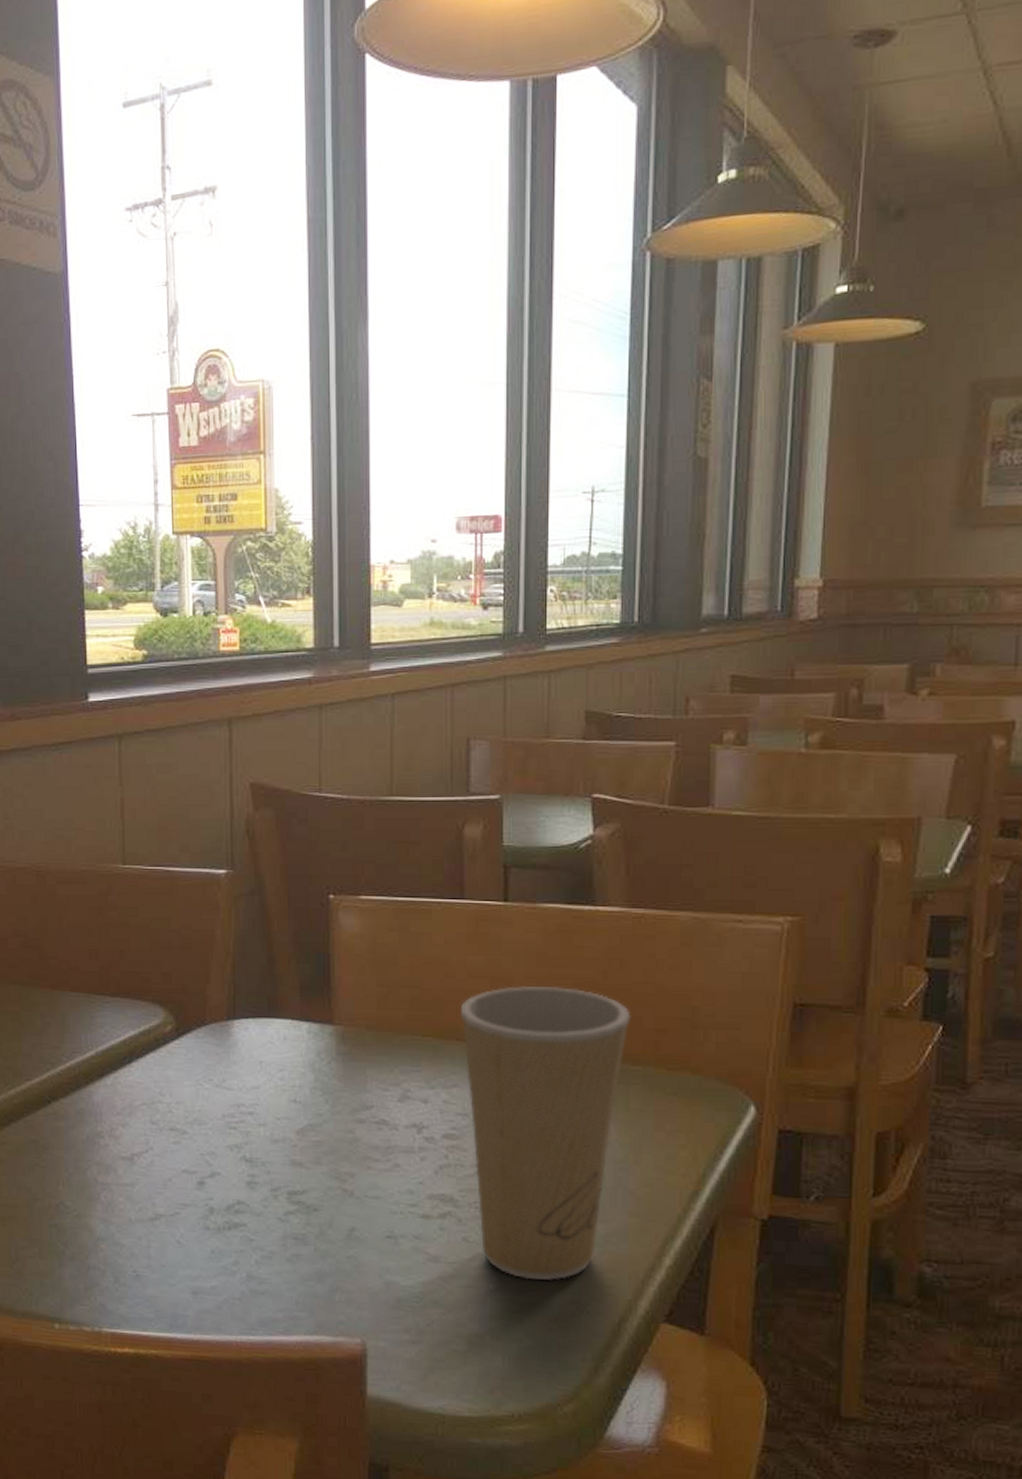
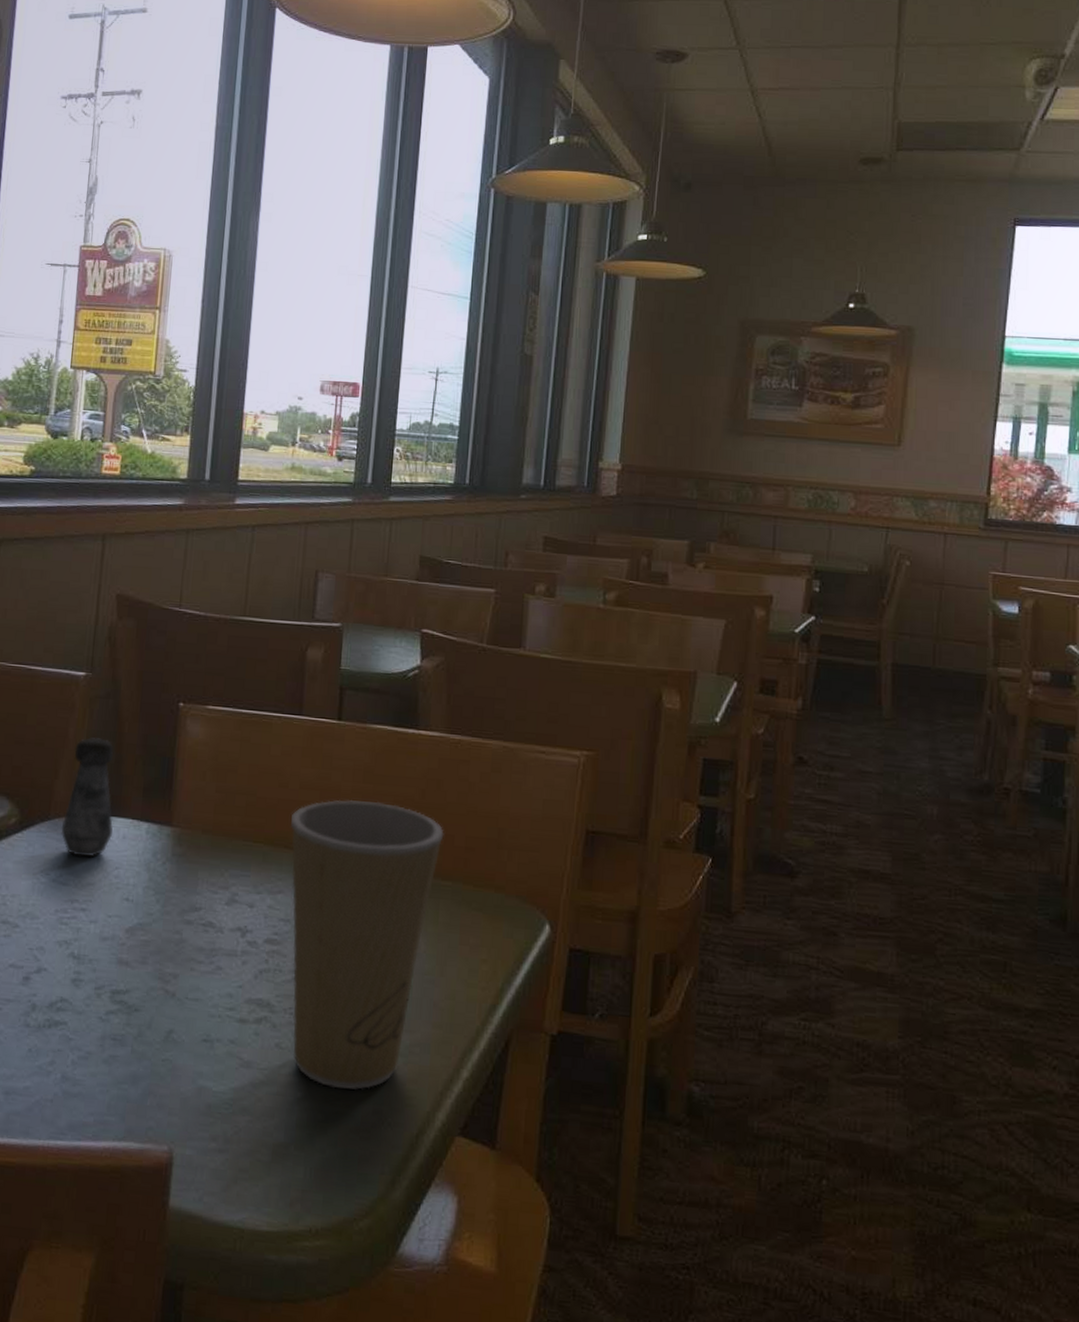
salt shaker: none [219,938,272,1061] -> present [61,737,114,858]

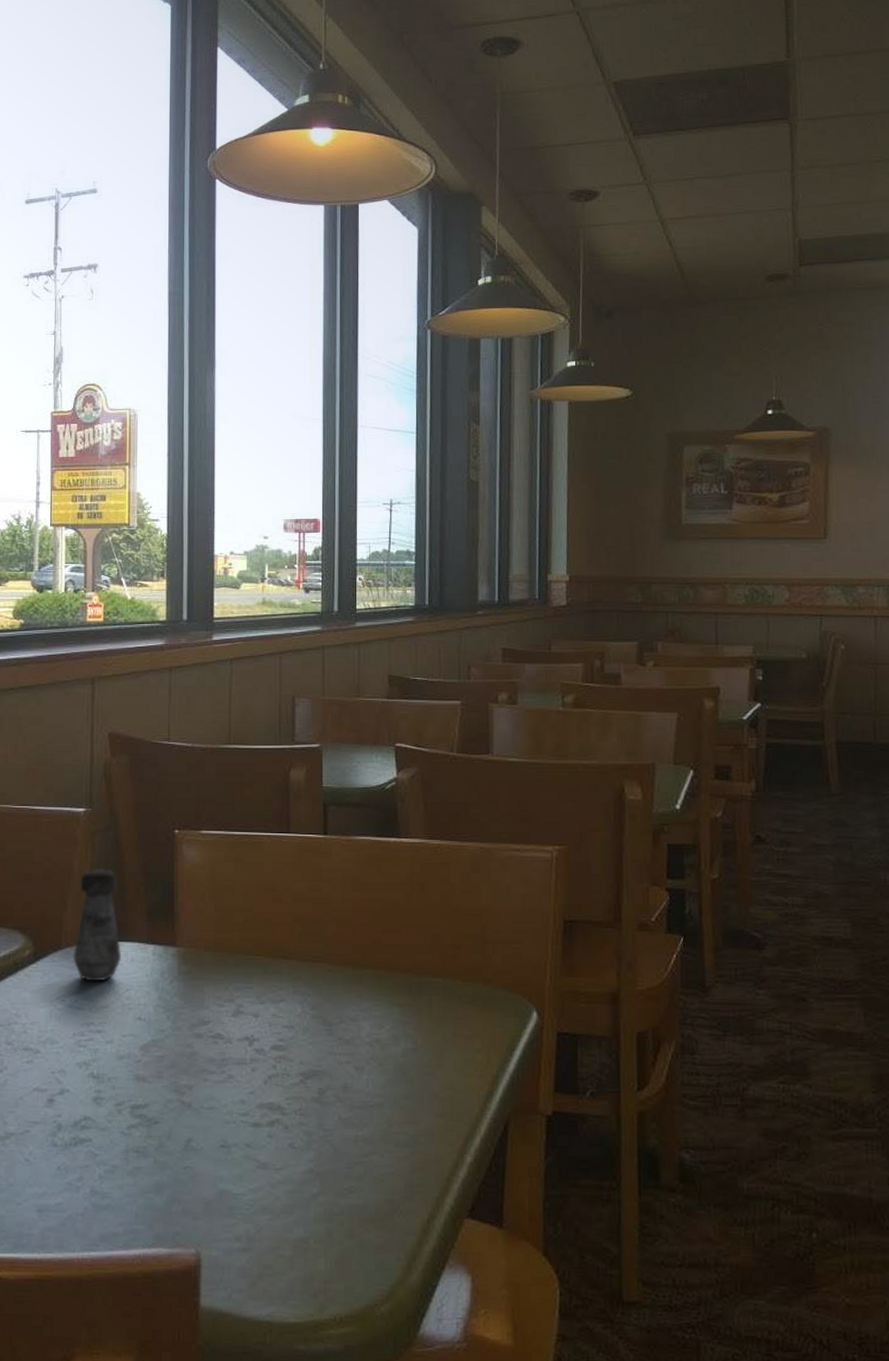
paper cup: present [290,799,444,1090] -> none [286,908,431,1183]

